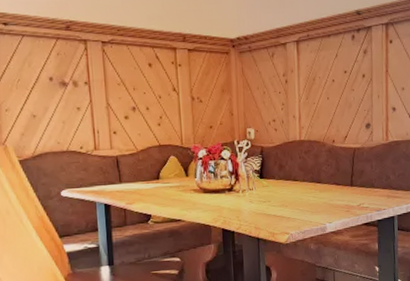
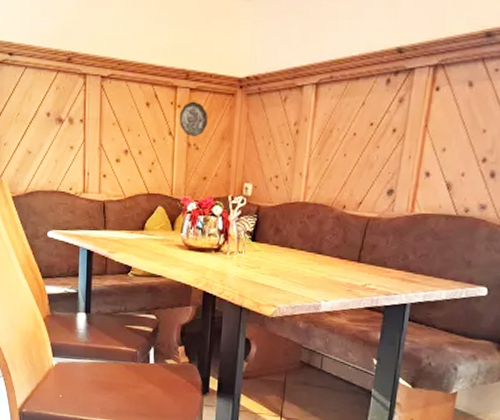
decorative plate: none [180,60,208,92] -> present [179,101,208,137]

